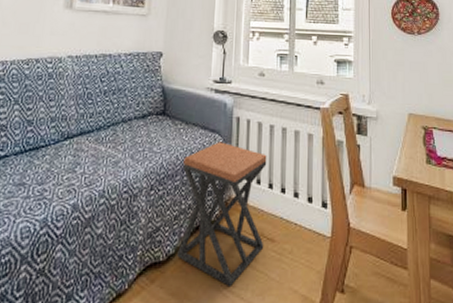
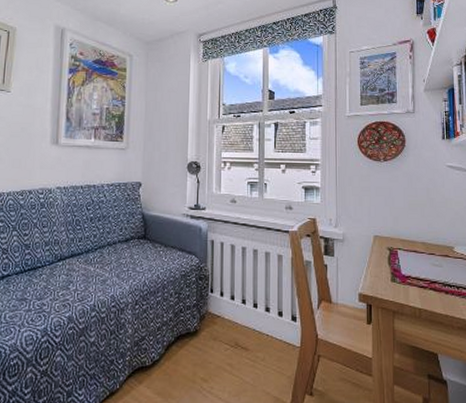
stool: present [177,142,267,286] -> none [161,262,240,388]

